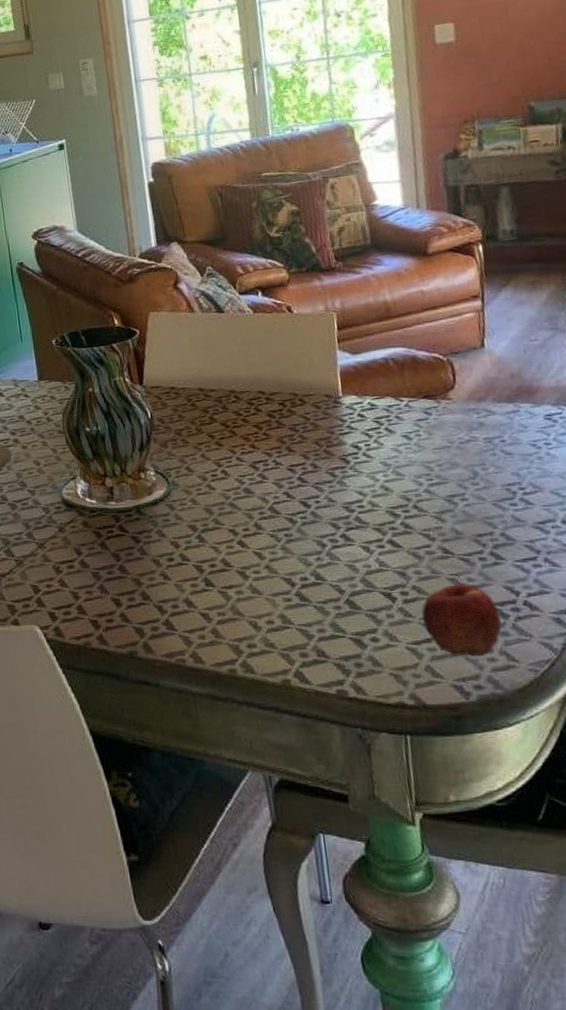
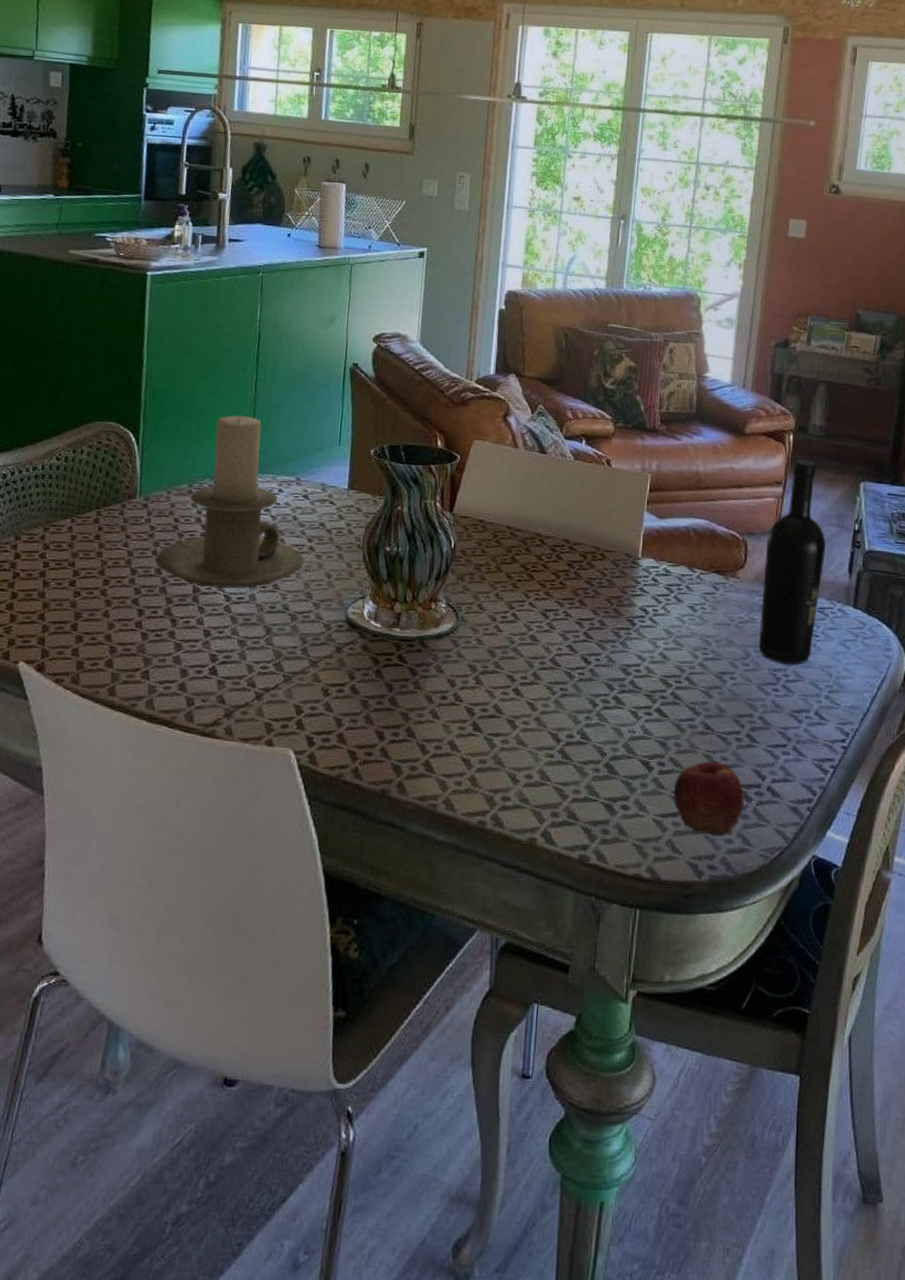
wine bottle: none [473,267,546,477] -> present [758,459,826,665]

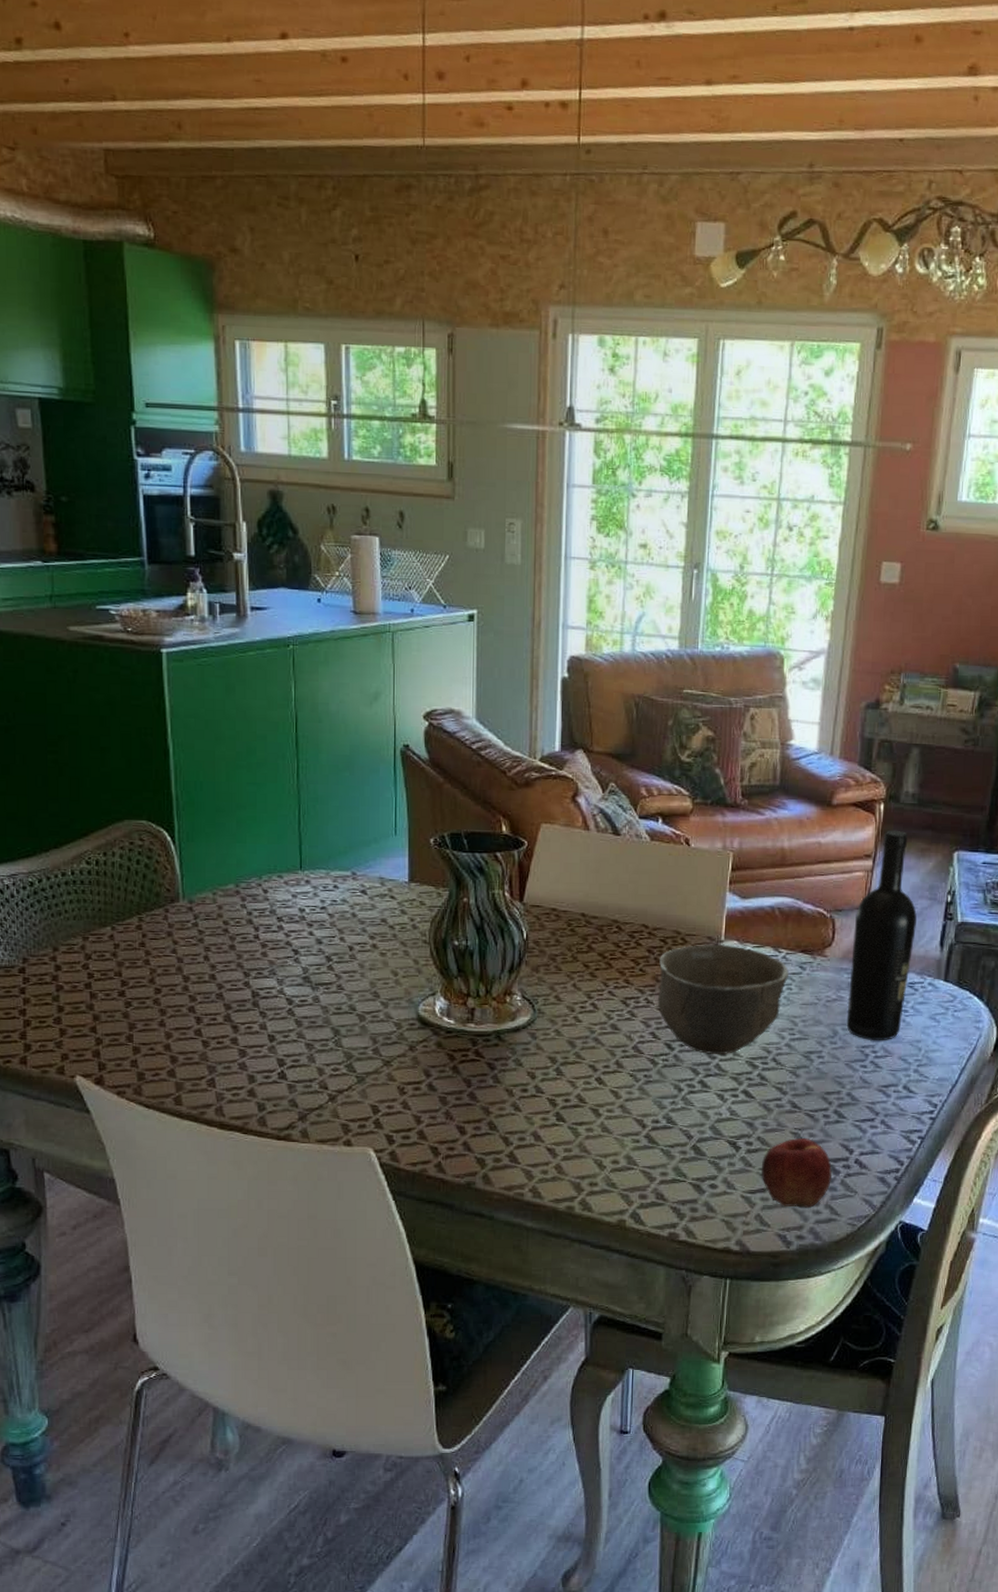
candle holder: present [155,415,304,589] -> none [207,808,367,992]
bowl: none [575,561,703,672] -> present [657,944,789,1055]

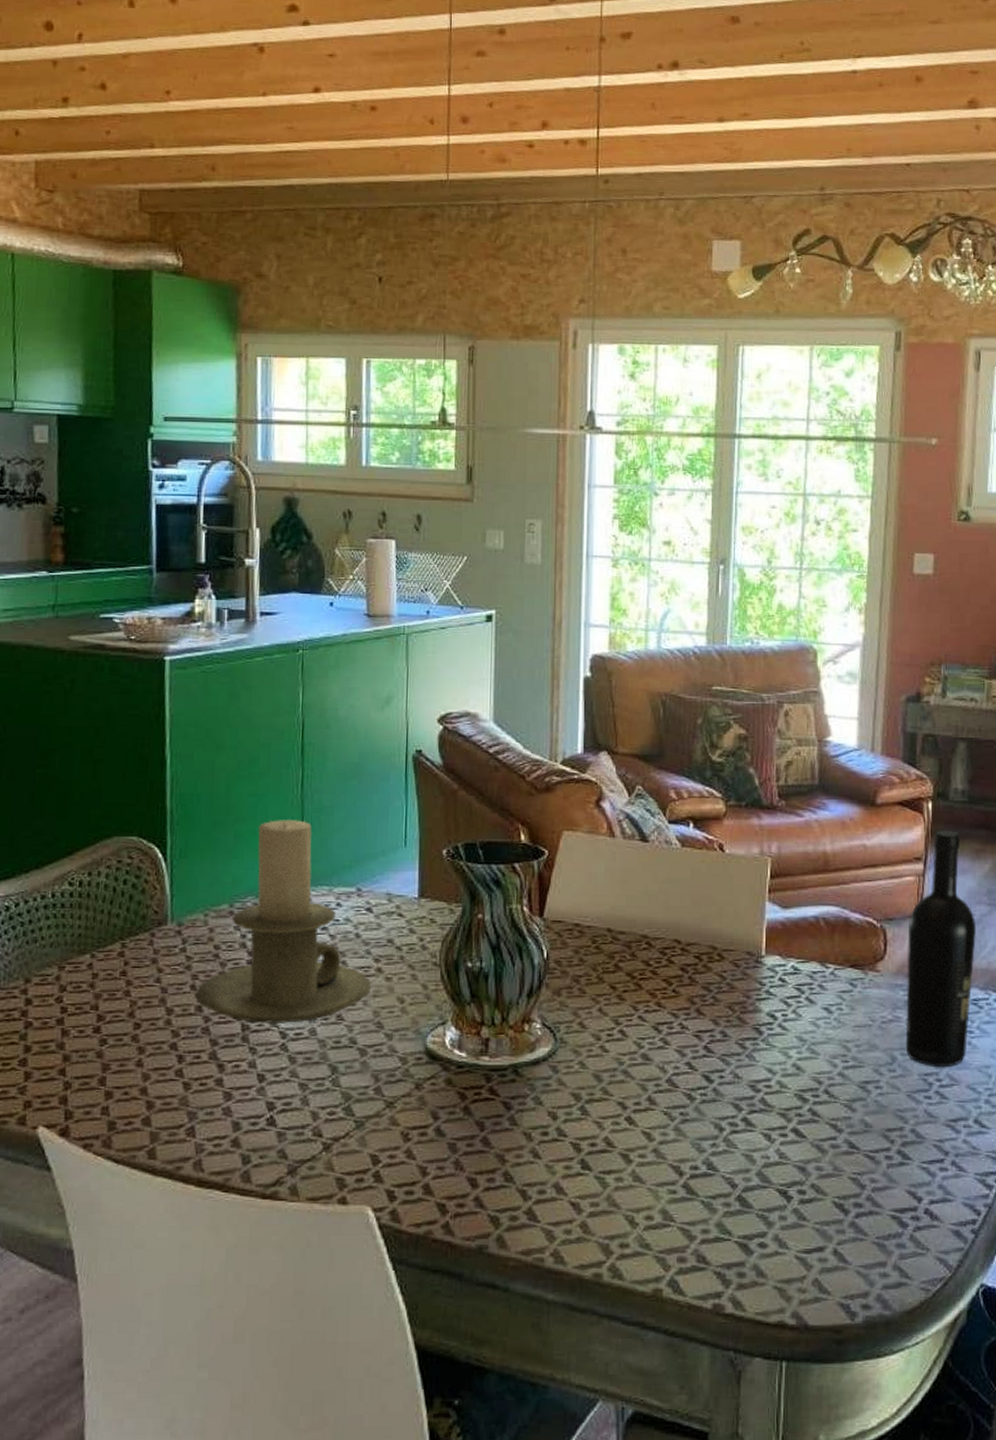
candle holder: none [207,808,367,992] -> present [194,820,371,1025]
bowl: present [657,944,789,1055] -> none [693,960,838,1088]
apple: present [761,1138,832,1208] -> none [817,1185,899,1270]

